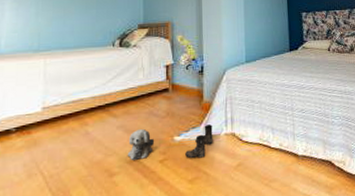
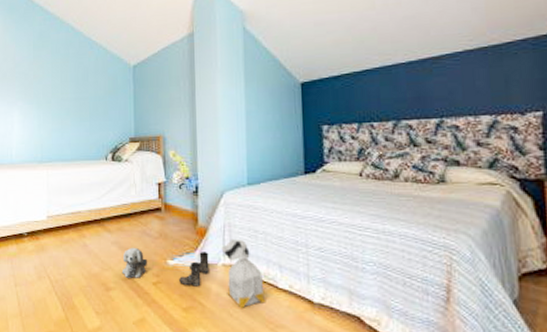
bag: none [224,109,262,171] -> present [221,238,266,308]

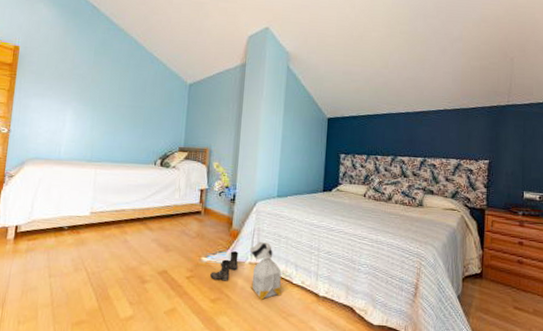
plush toy: present [121,247,148,278] -> none [158,244,184,273]

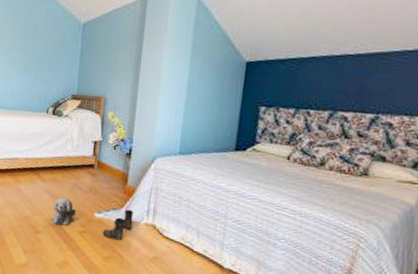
plush toy: none [158,244,184,273] -> present [51,197,77,226]
bag: present [249,241,282,300] -> none [145,201,181,264]

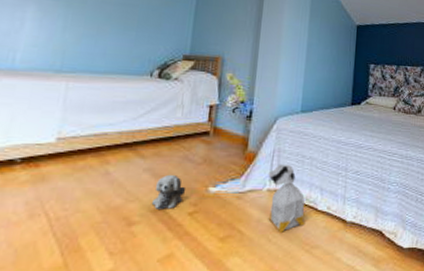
boots: present [103,209,134,241] -> none [219,177,255,214]
bag: none [145,201,181,264] -> present [268,164,305,232]

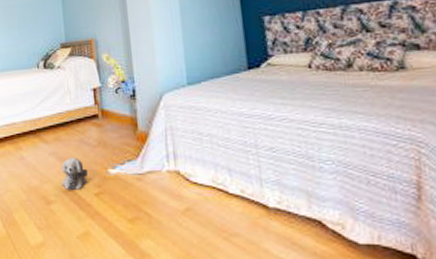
bag: present [268,164,305,232] -> none [164,142,217,217]

